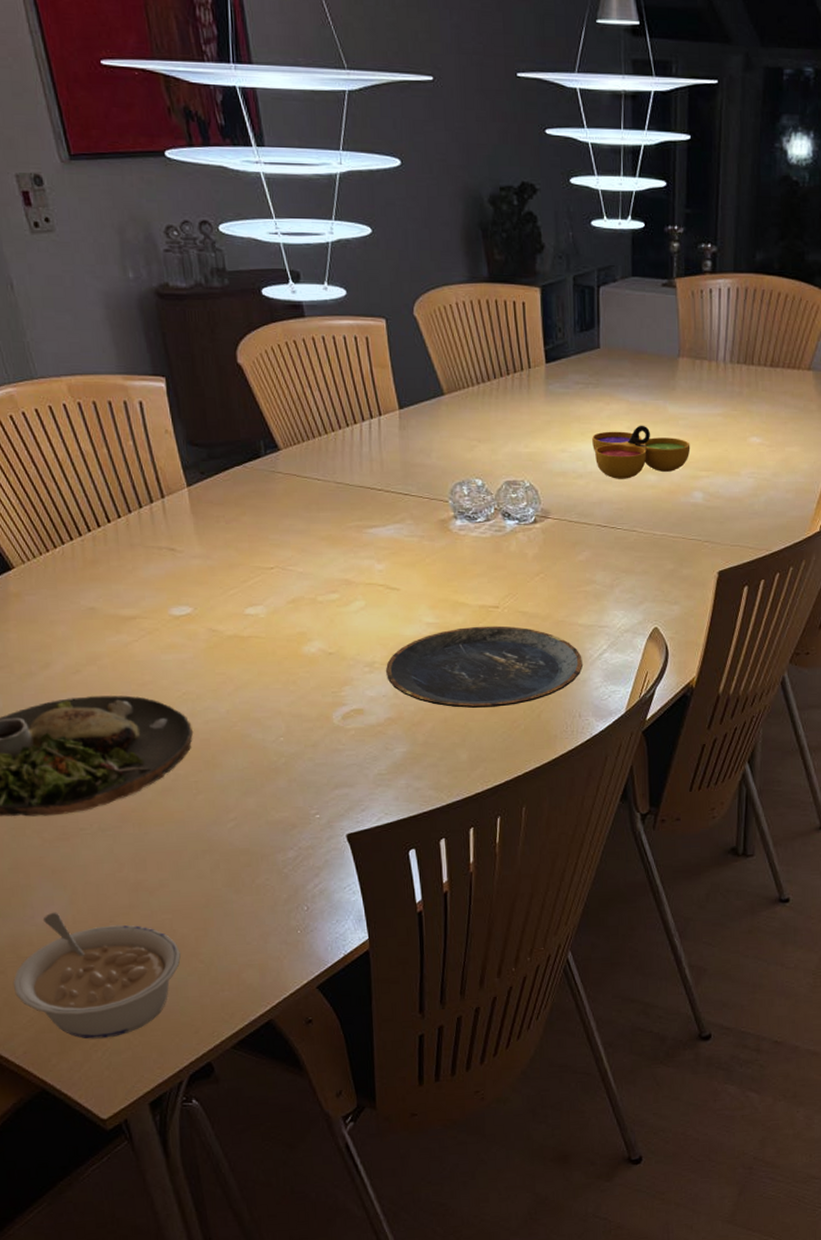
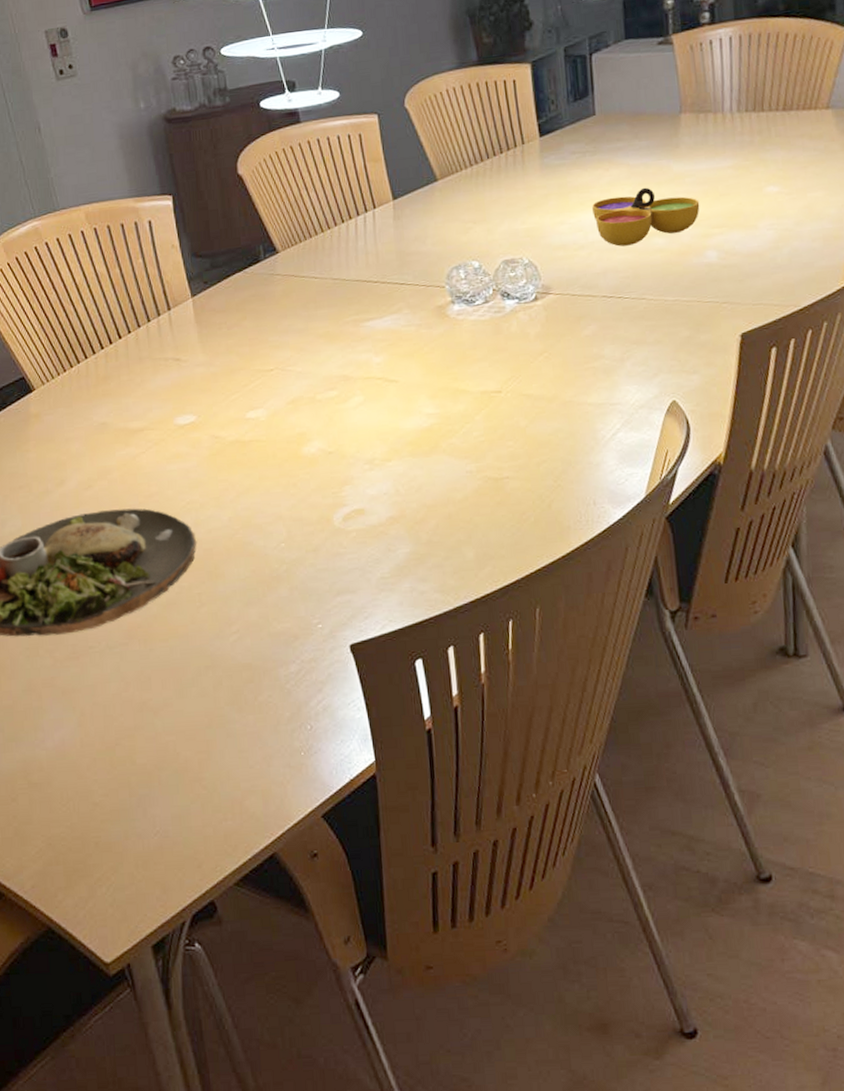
legume: present [12,912,181,1039] -> none [23,735,184,873]
plate: present [385,625,583,708] -> none [385,411,595,502]

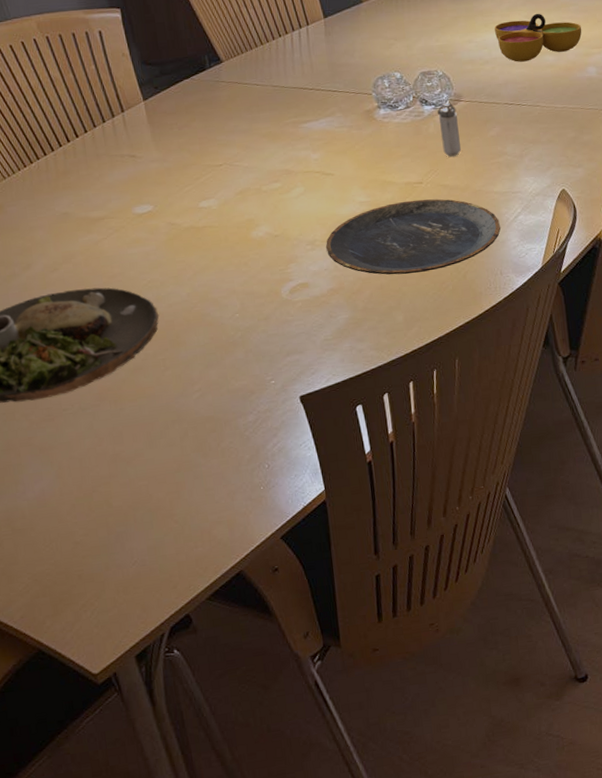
plate: none [385,411,595,502] -> present [325,199,501,275]
shaker: none [521,296,549,361] -> present [437,102,461,157]

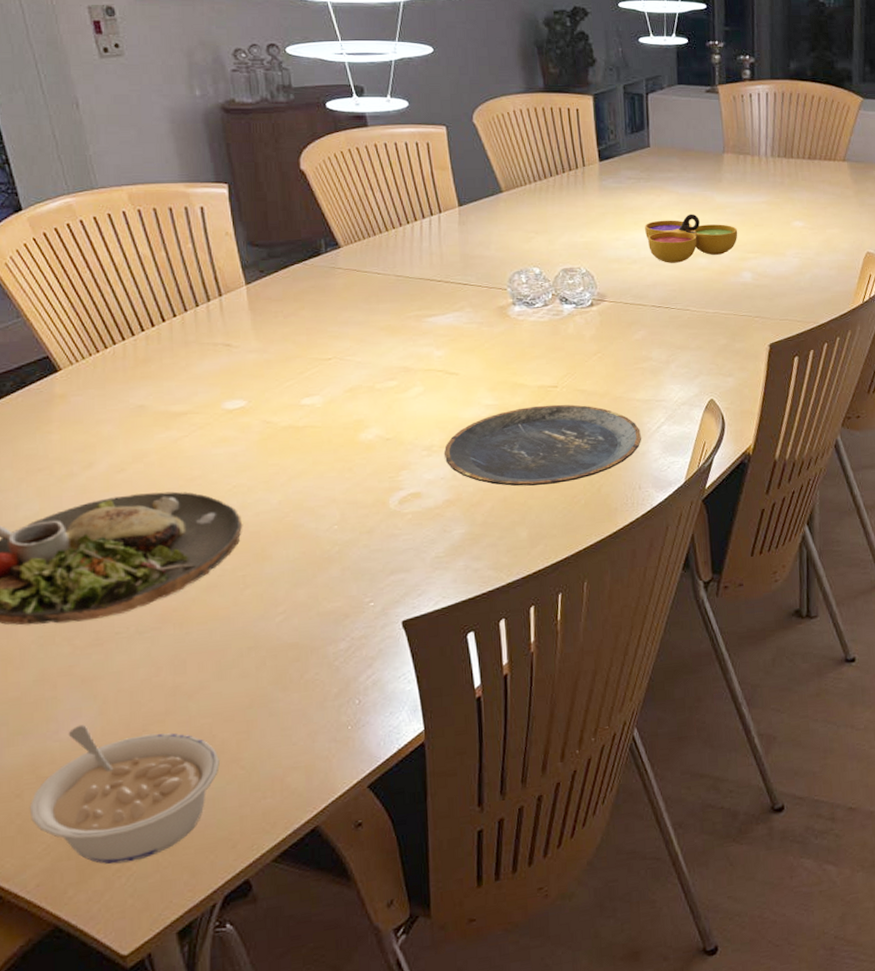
legume: none [8,486,157,601] -> present [29,724,220,864]
shaker: present [437,102,461,157] -> none [578,302,602,360]

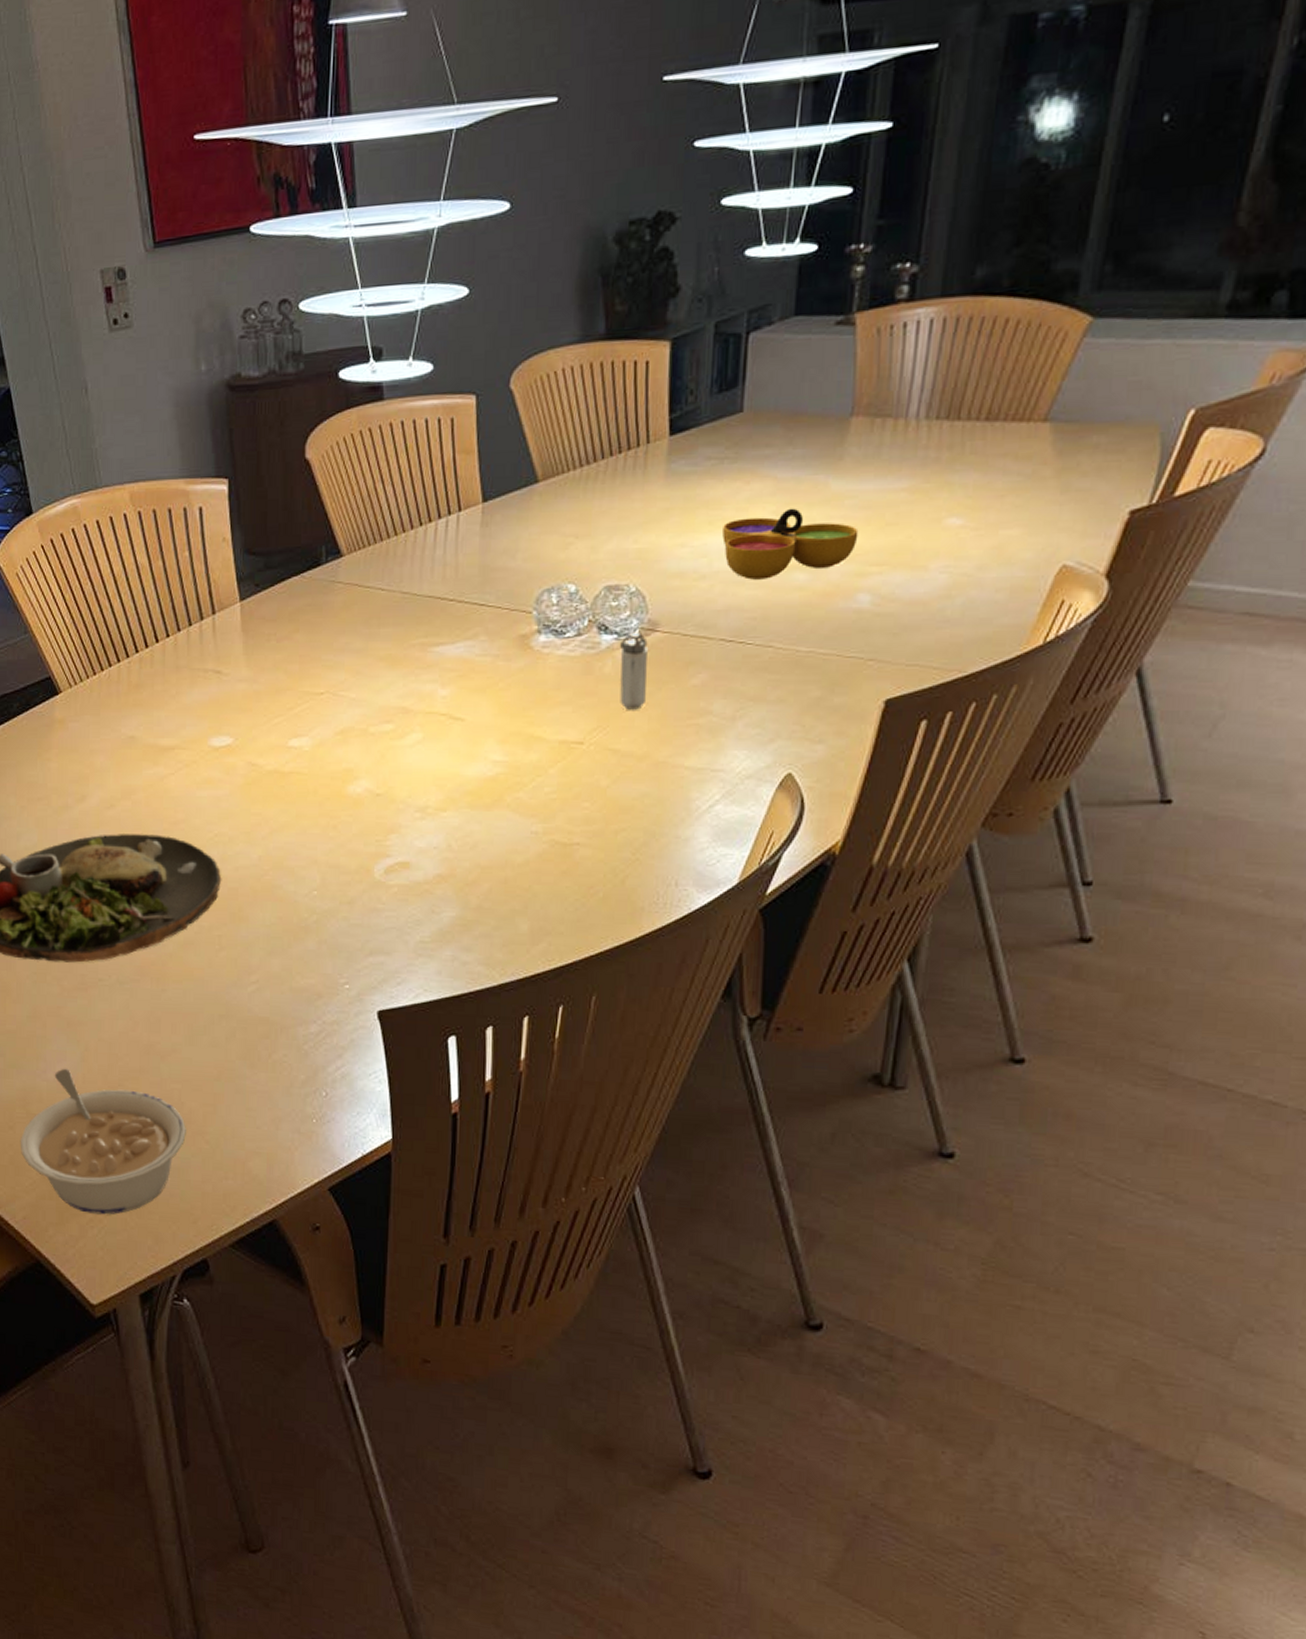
plate: present [443,404,641,486] -> none [439,766,686,868]
shaker: none [578,302,602,360] -> present [620,632,649,710]

